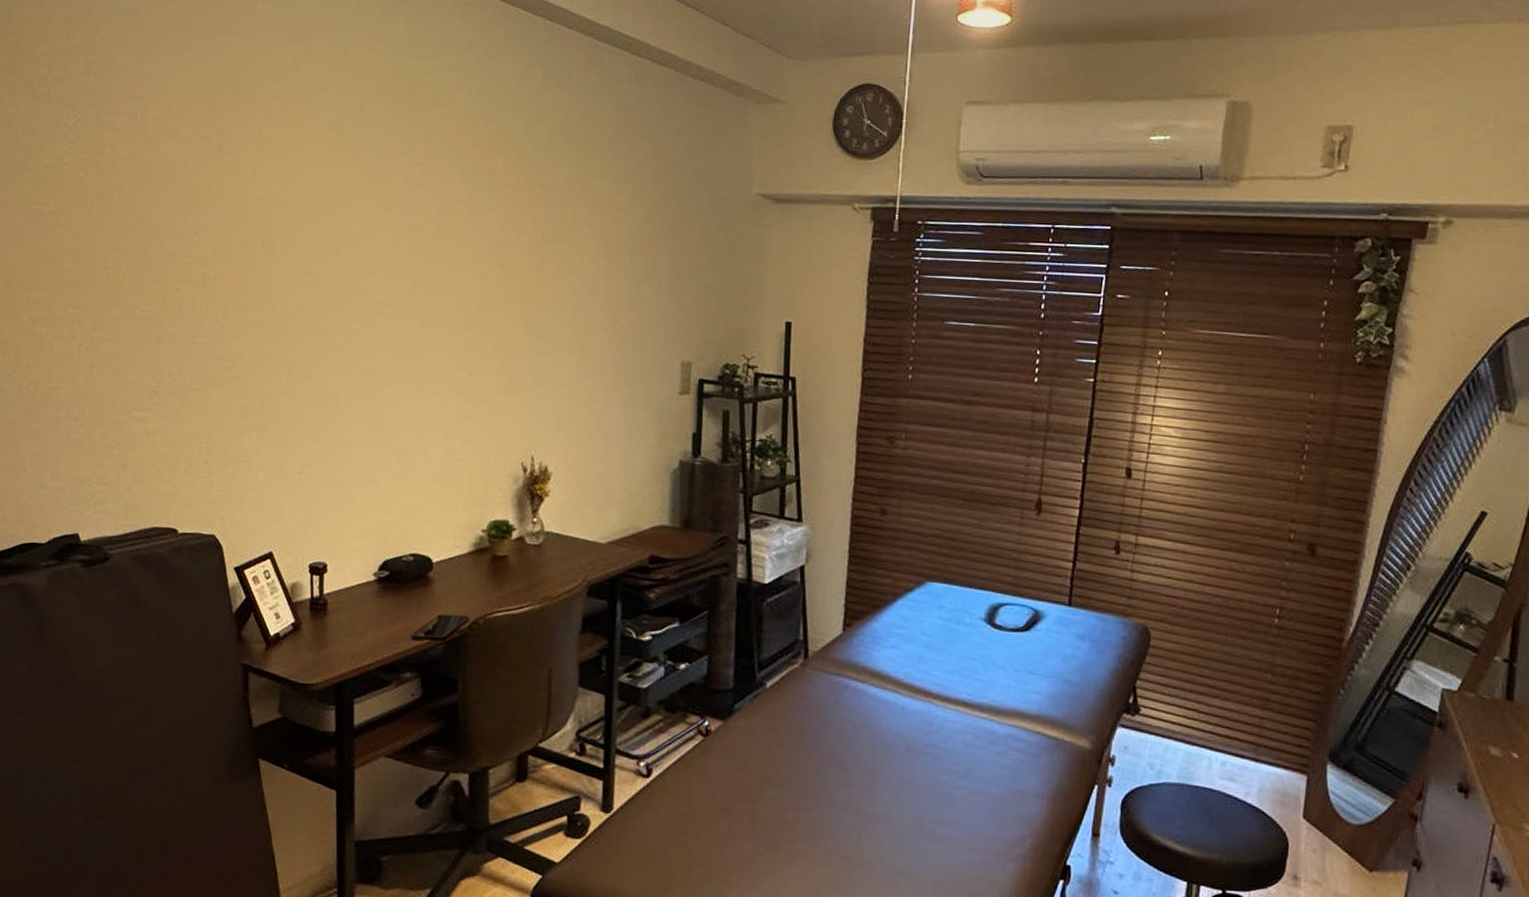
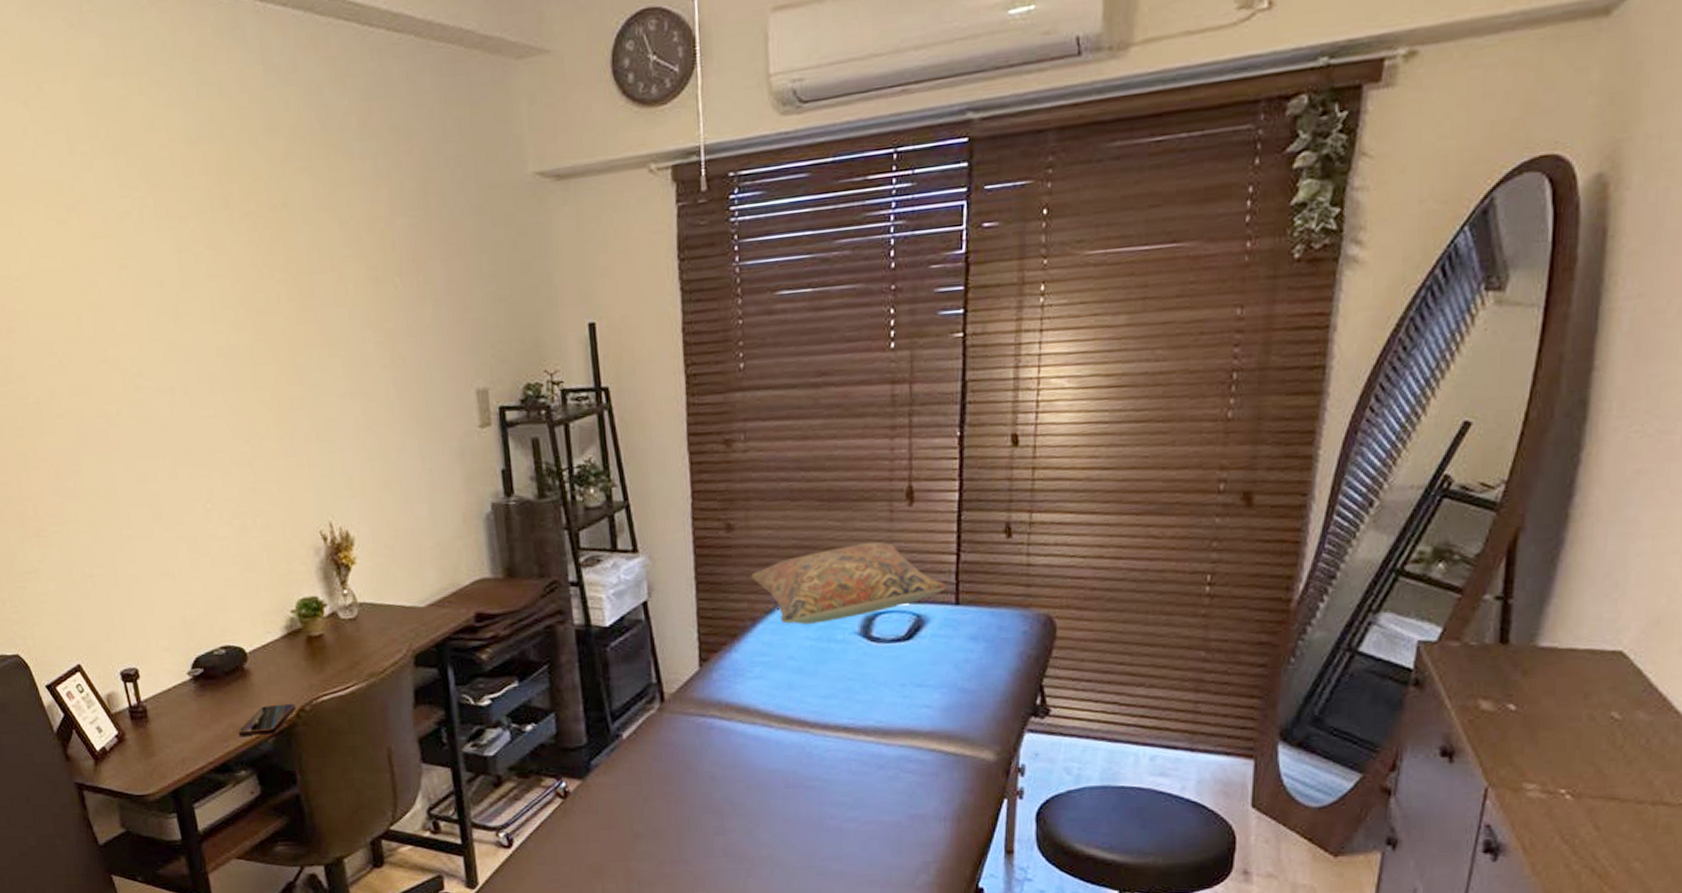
pillow: none [897,541,1063,606] -> present [751,541,948,625]

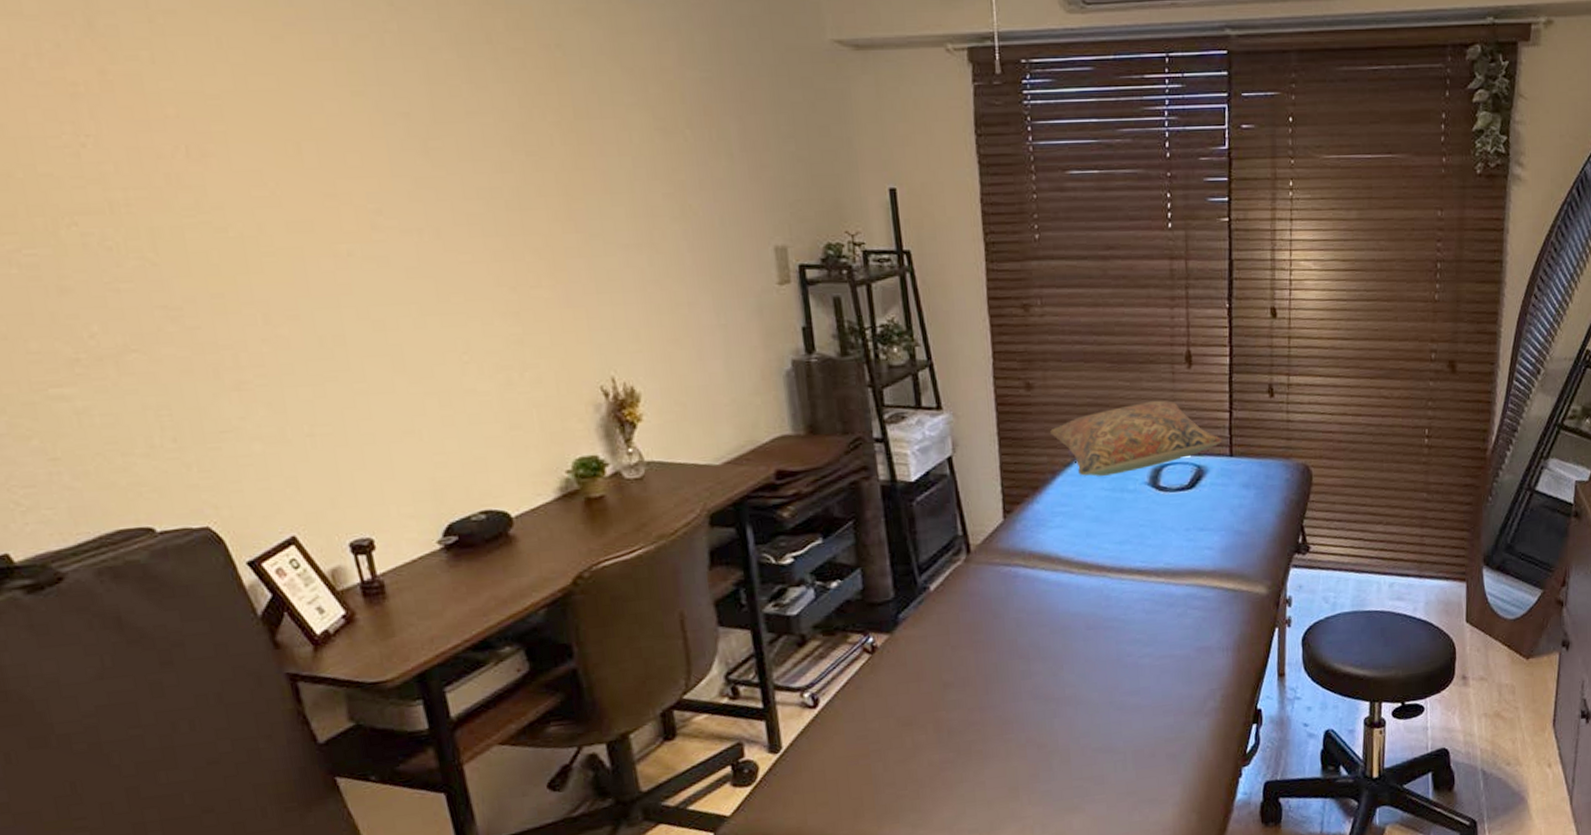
phone: present [238,703,296,736] -> none [501,570,572,609]

